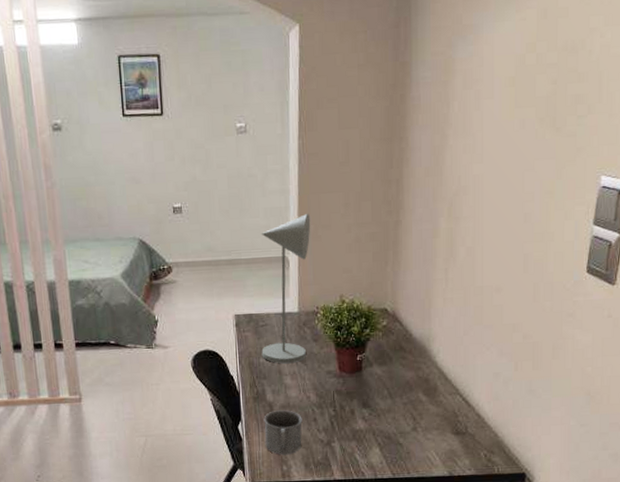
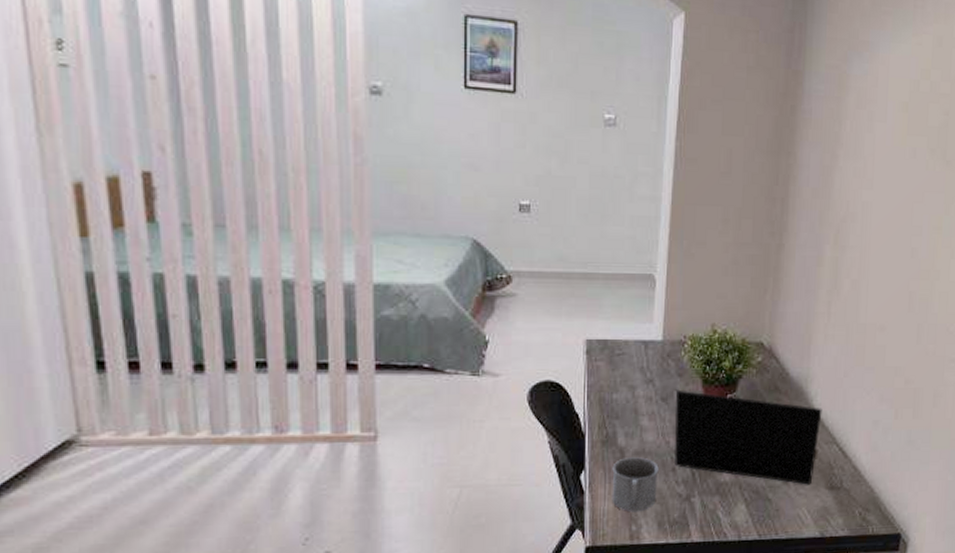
desk lamp: present [261,213,311,364] -> none [615,226,684,402]
laptop: none [313,353,445,431] -> present [673,390,822,485]

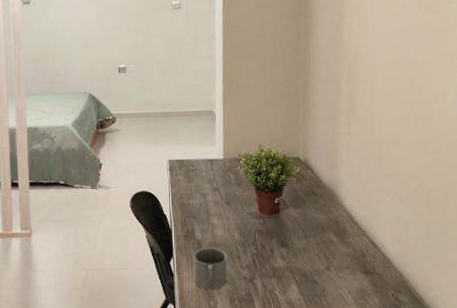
laptop: present [673,390,822,485] -> none [237,195,352,270]

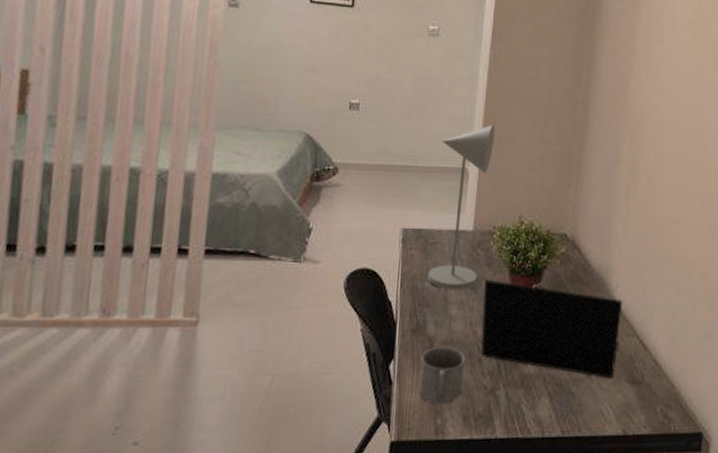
desk lamp: none [191,74,234,205] -> present [427,124,495,290]
laptop: none [237,195,352,270] -> present [480,279,623,379]

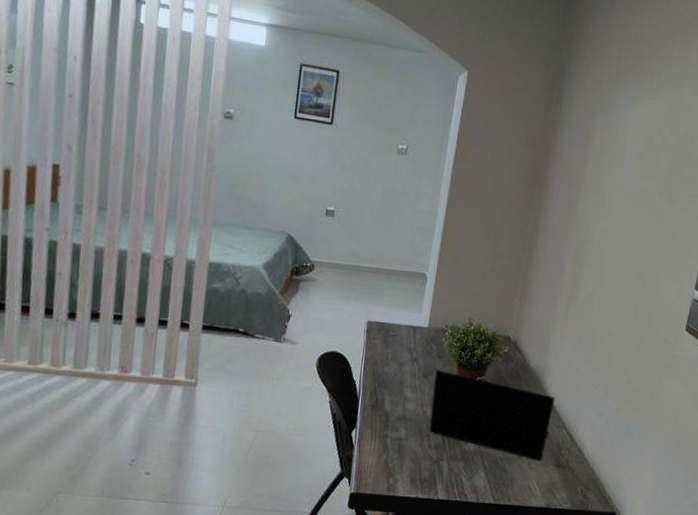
mug: present [419,347,466,405] -> none [375,421,416,468]
desk lamp: present [427,124,495,290] -> none [386,236,453,377]

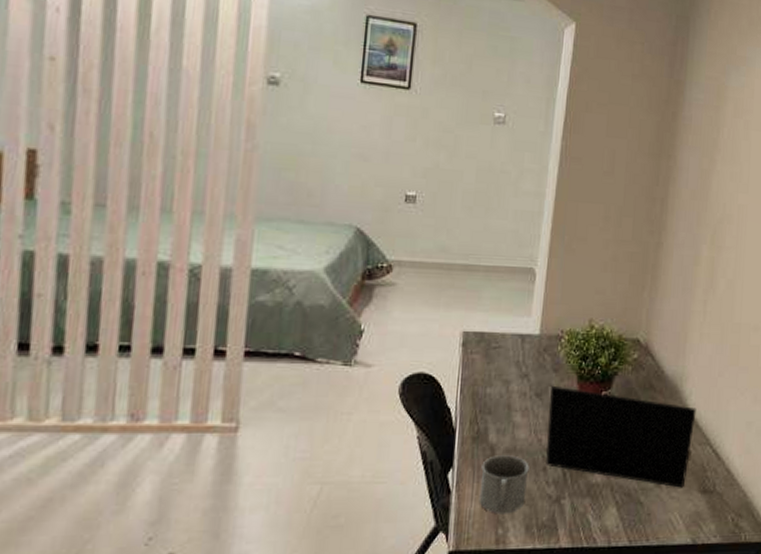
mug: none [375,421,416,468] -> present [479,455,530,514]

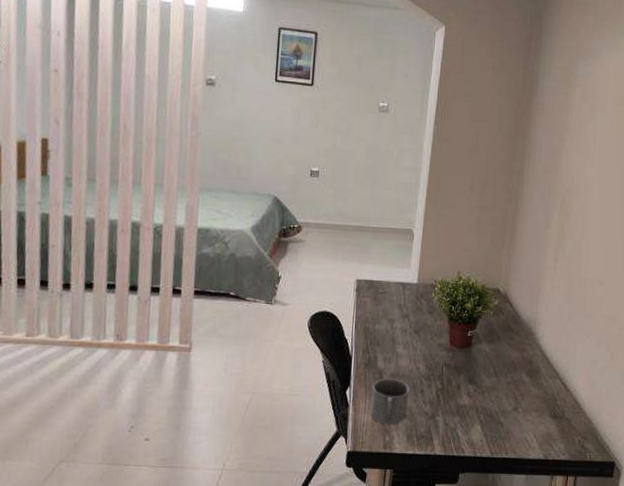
laptop: present [544,385,697,488] -> none [422,324,548,413]

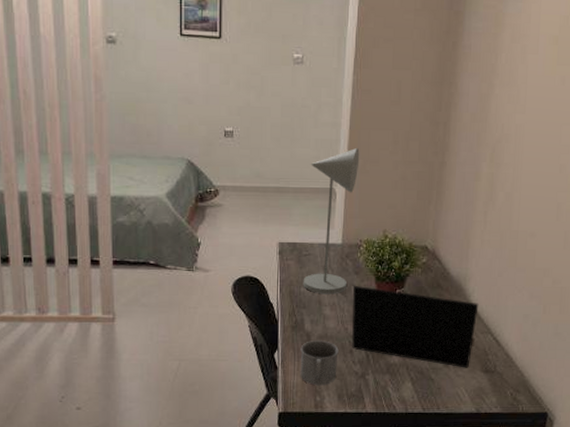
desk lamp: none [378,191,438,333] -> present [303,147,360,294]
laptop: none [422,324,548,413] -> present [351,285,479,368]

